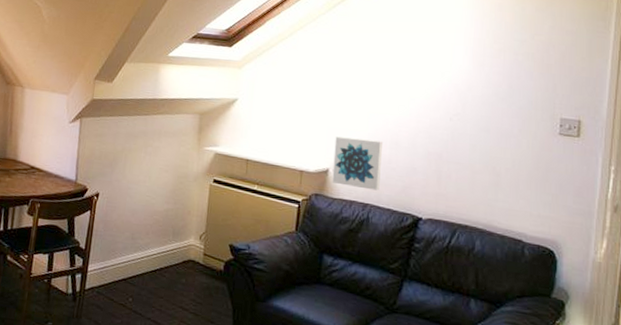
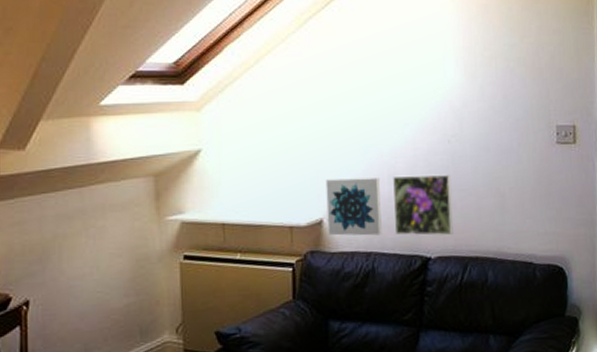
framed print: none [391,142,450,201] -> present [393,175,453,236]

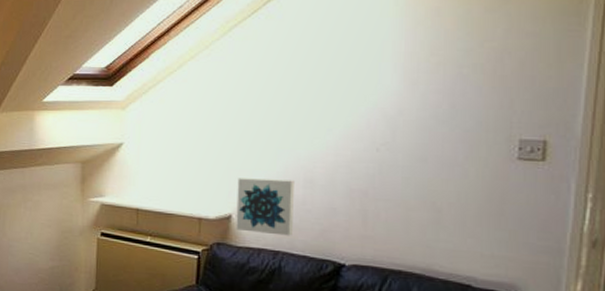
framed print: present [393,175,453,236] -> none [306,180,377,244]

